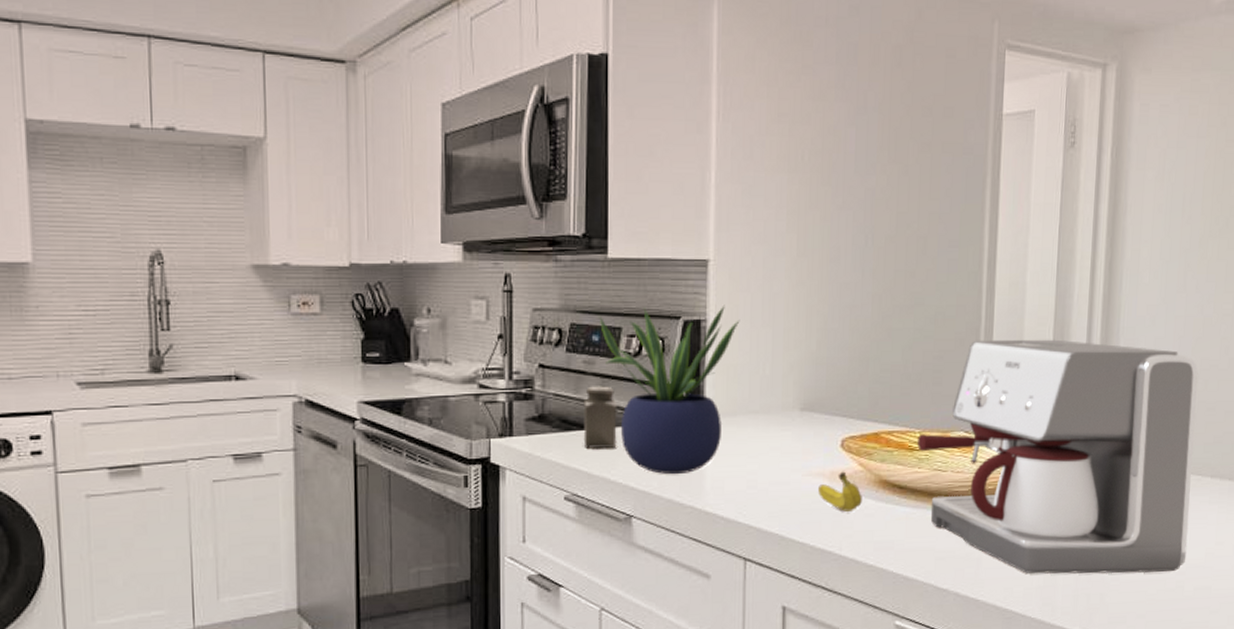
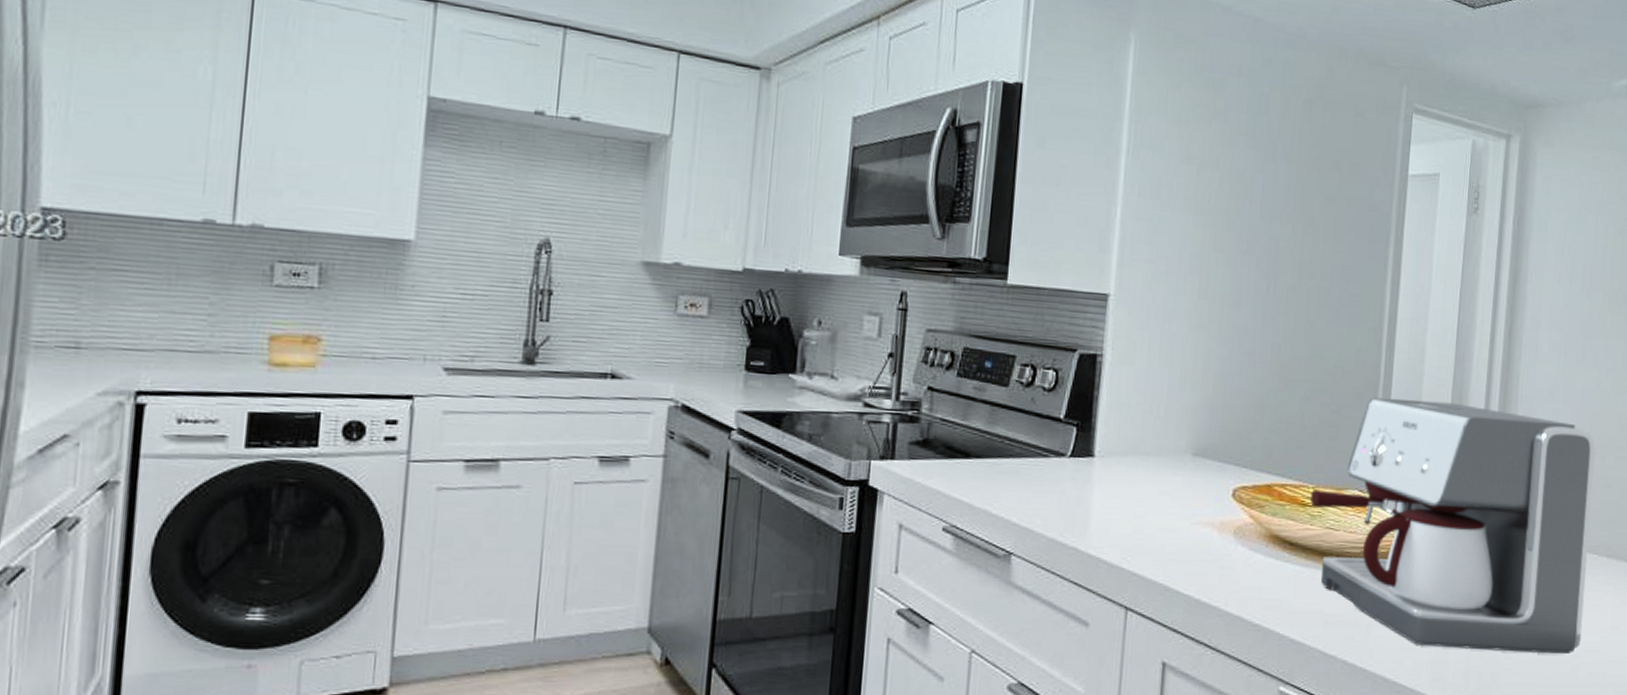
salt shaker: present [583,386,617,449] -> none [967,413,1005,480]
potted plant: present [600,304,740,475] -> none [994,337,1137,513]
fruit: present [818,471,862,512] -> none [1206,522,1252,565]

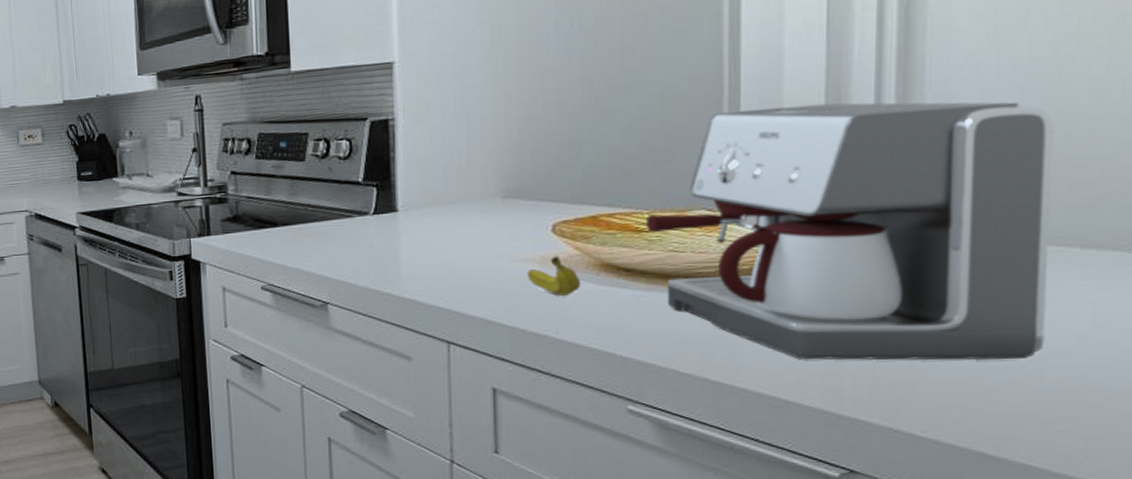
fruit: none [1206,522,1252,565] -> present [528,256,580,296]

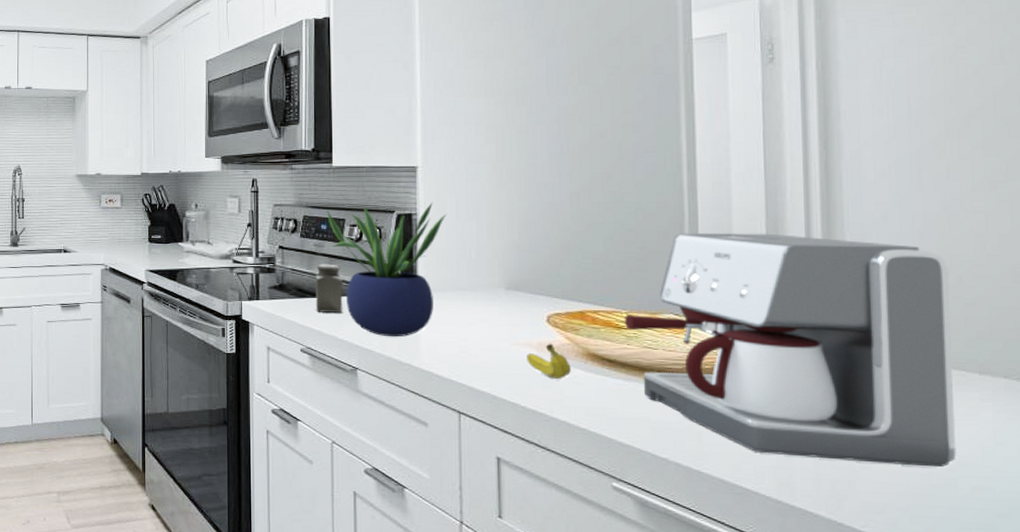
salt shaker: none [275,186,309,244] -> present [315,264,343,313]
potted plant: none [287,102,431,265] -> present [327,201,447,337]

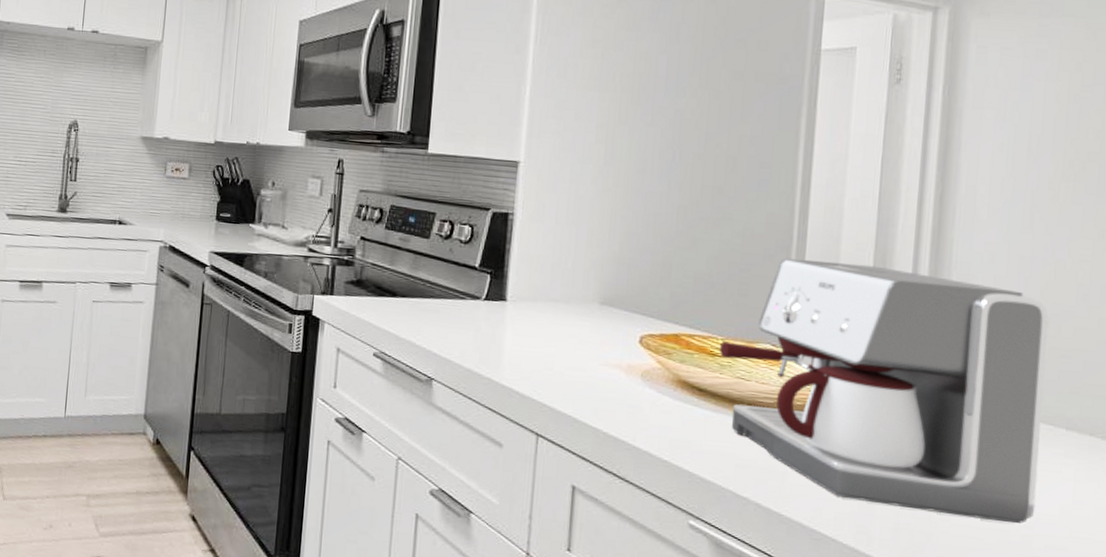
salt shaker: present [315,264,343,313] -> none [394,260,427,316]
potted plant: present [327,201,447,337] -> none [417,198,546,348]
fruit: present [527,343,571,379] -> none [614,366,659,406]

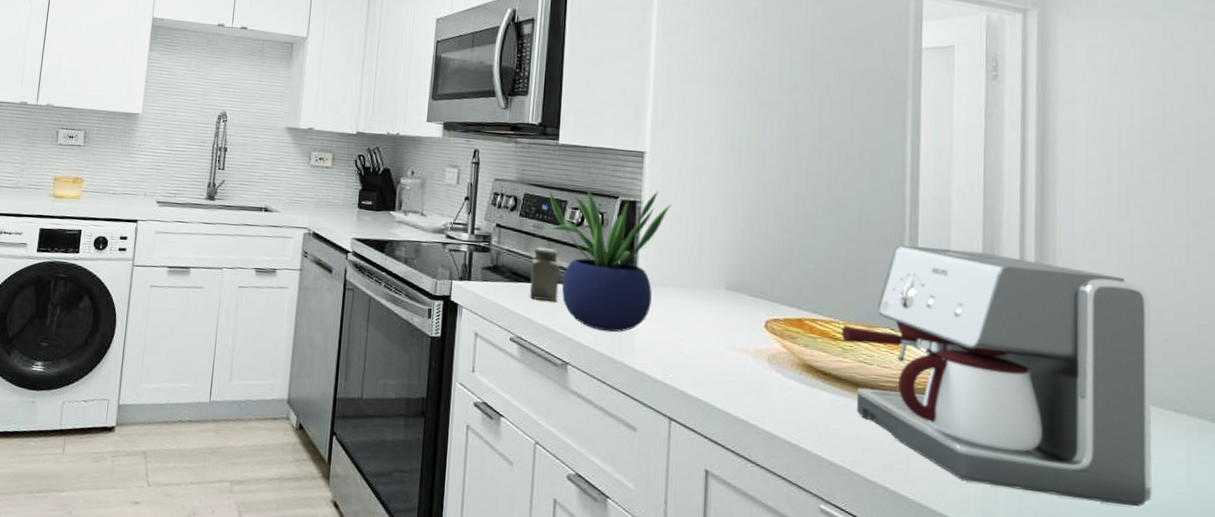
salt shaker: none [394,260,427,316] -> present [529,246,560,301]
potted plant: none [417,198,546,348] -> present [549,186,672,332]

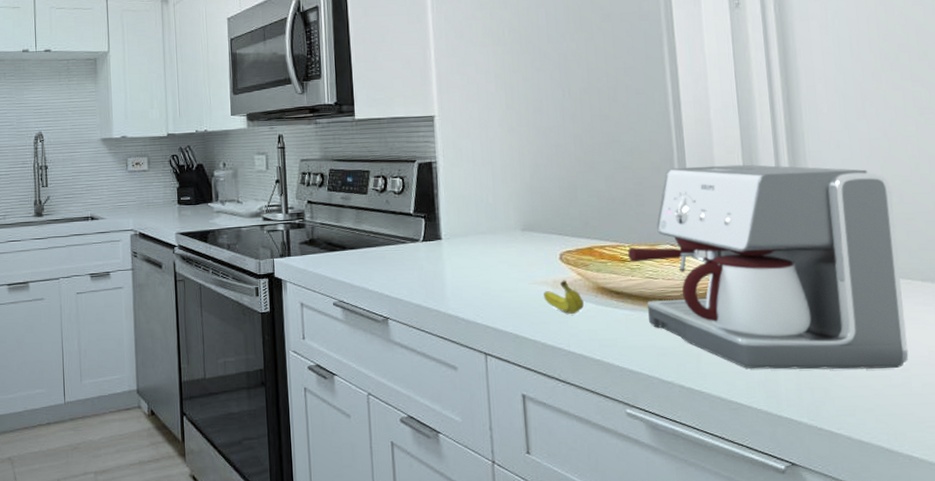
salt shaker: present [529,246,560,301] -> none [343,216,372,265]
potted plant: present [549,186,672,332] -> none [352,149,464,285]
fruit: none [742,350,786,389] -> present [544,280,584,314]

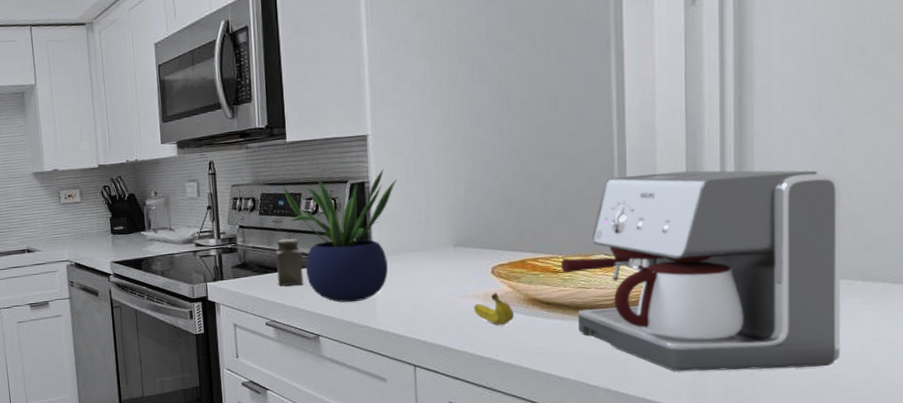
salt shaker: none [343,216,372,265] -> present [275,238,304,286]
potted plant: none [352,149,464,285] -> present [284,168,397,303]

